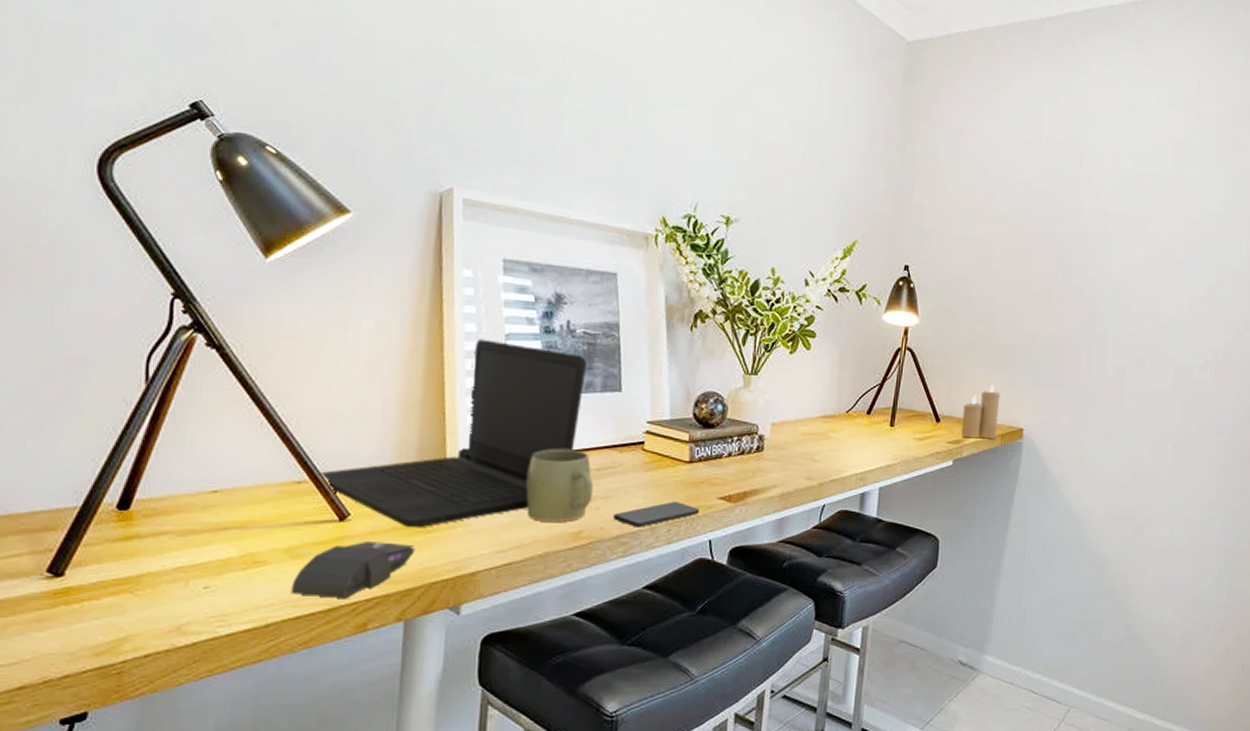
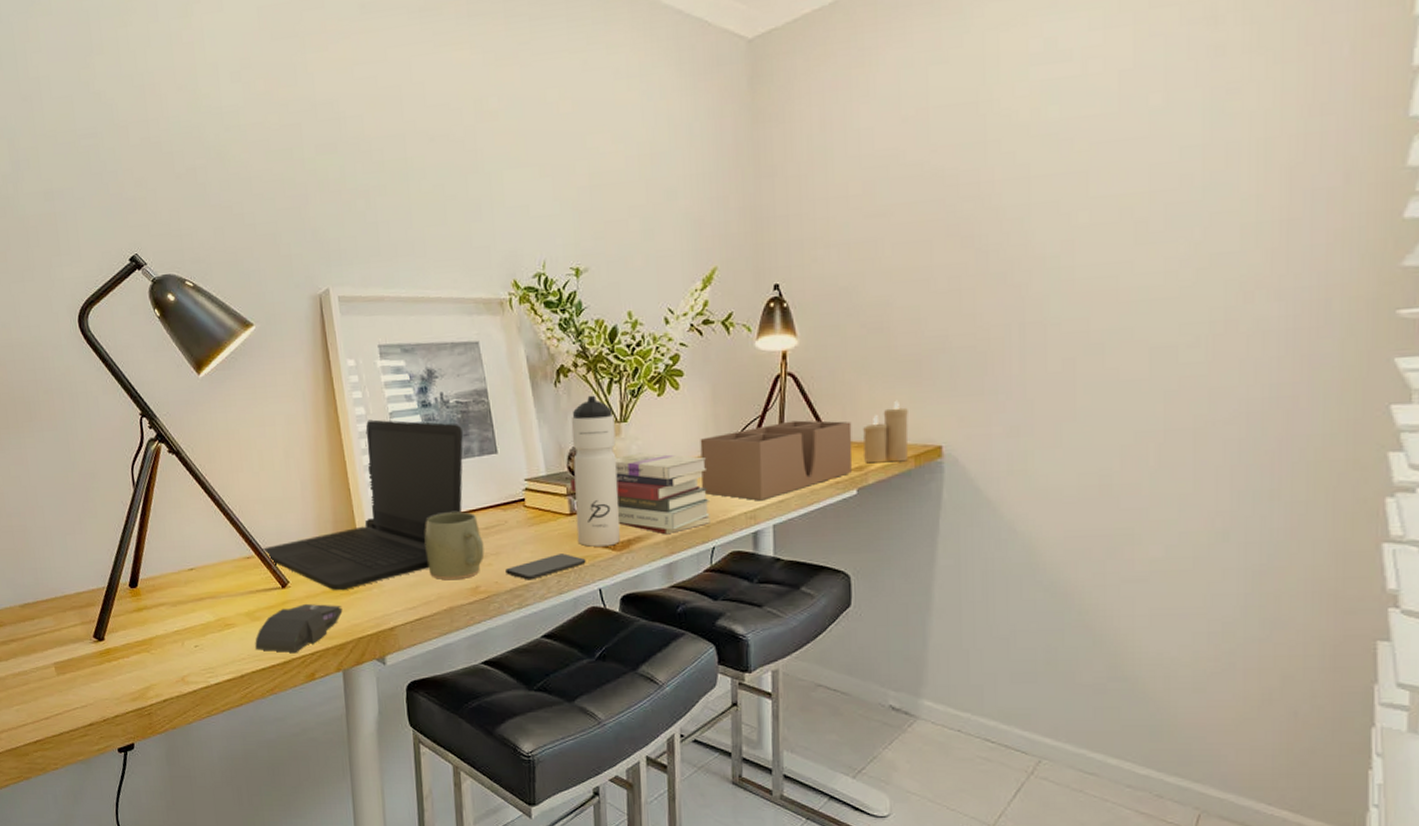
water bottle: none [693,344,746,497] -> present [571,395,620,547]
books: none [693,406,827,490] -> present [570,452,710,535]
desk organizer: none [820,392,955,464] -> present [700,420,853,501]

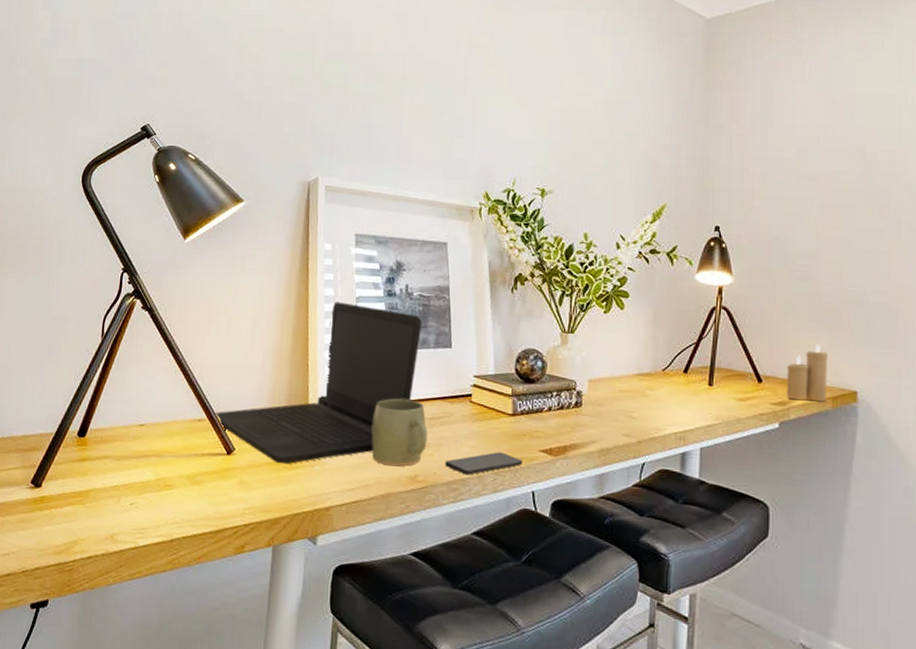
computer mouse: present [255,604,343,653] -> none [190,473,283,522]
books: present [570,452,710,535] -> none [516,363,643,446]
water bottle: present [571,395,620,547] -> none [516,304,563,450]
desk organizer: present [700,420,853,501] -> none [638,351,777,424]

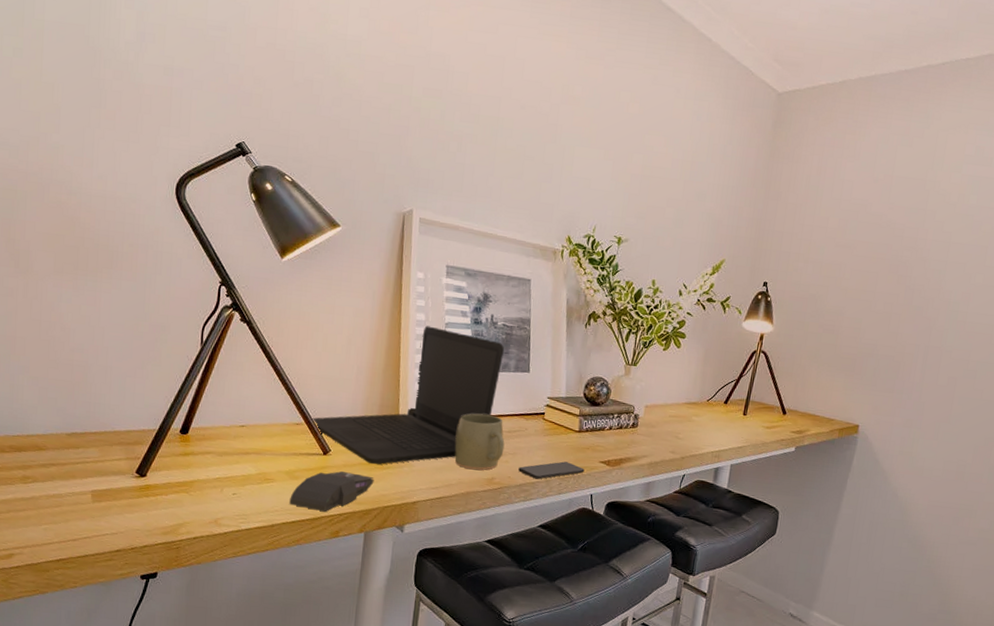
computer mouse: none [190,473,283,522] -> present [289,471,375,511]
candle: present [785,344,828,402] -> none [803,385,841,432]

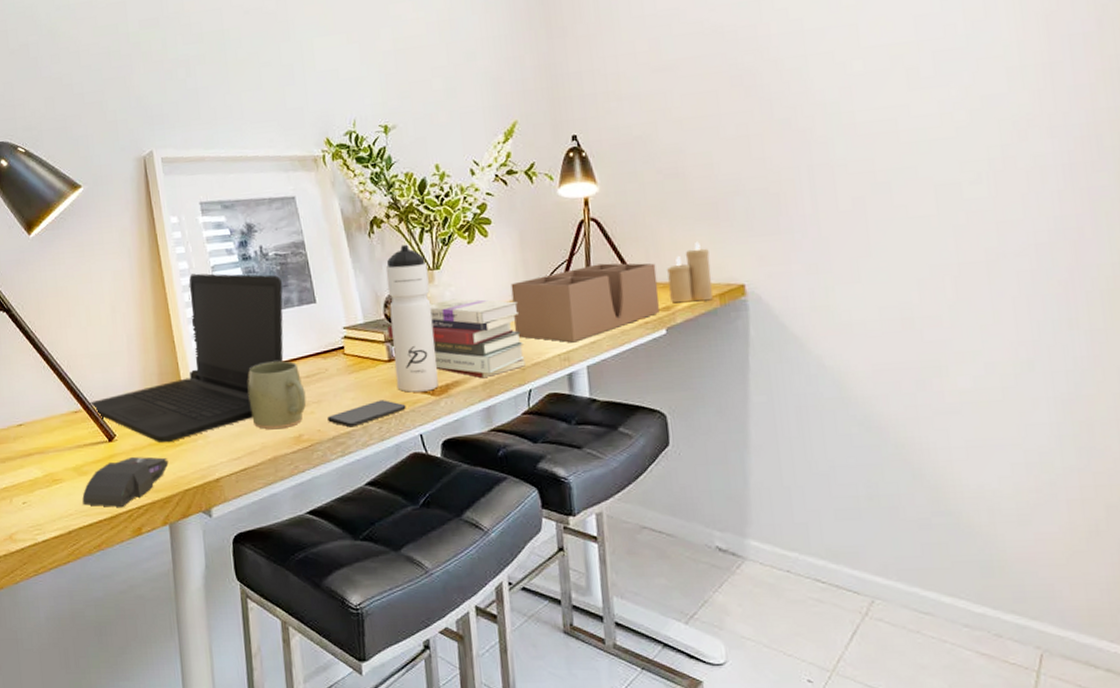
water bottle: none [580,340,627,462] -> present [385,244,439,393]
books: none [583,391,690,460] -> present [387,298,526,379]
desk organizer: none [684,387,800,445] -> present [510,263,660,343]
candle: none [803,385,841,432] -> present [667,241,713,303]

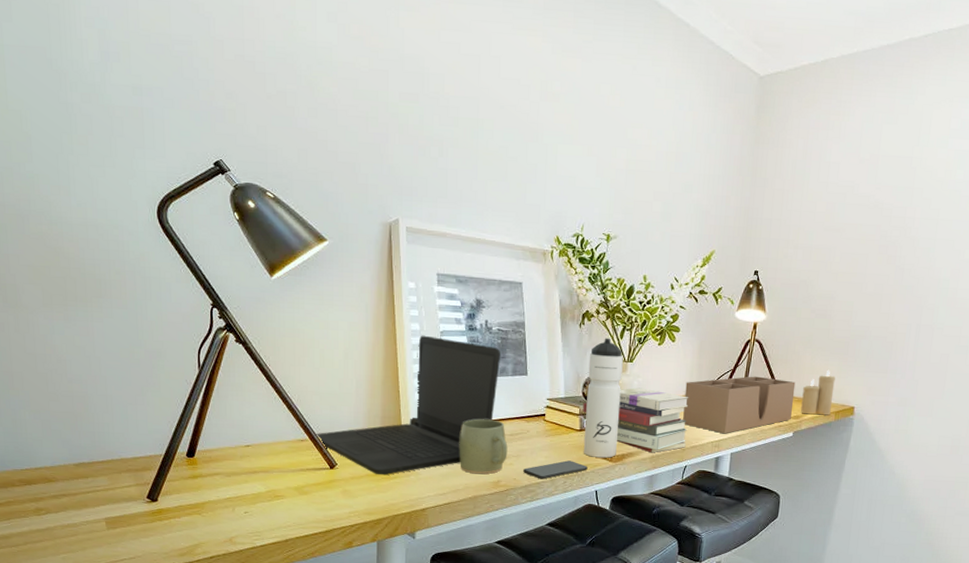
computer mouse: present [82,456,169,507] -> none [301,484,382,524]

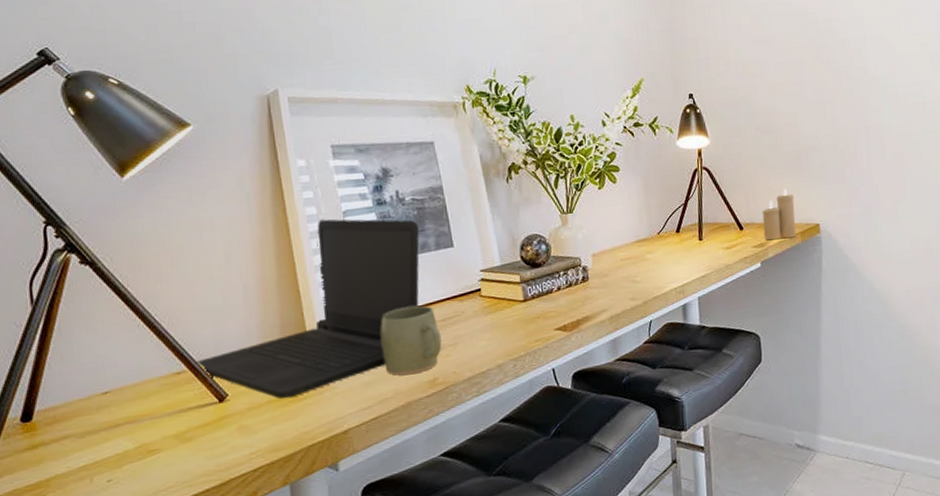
smartphone: present [523,460,588,480] -> none [463,338,540,368]
water bottle: present [583,338,623,458] -> none [522,189,570,330]
books: present [583,387,688,453] -> none [523,240,647,313]
desk organizer: present [683,376,796,434] -> none [635,206,756,277]

